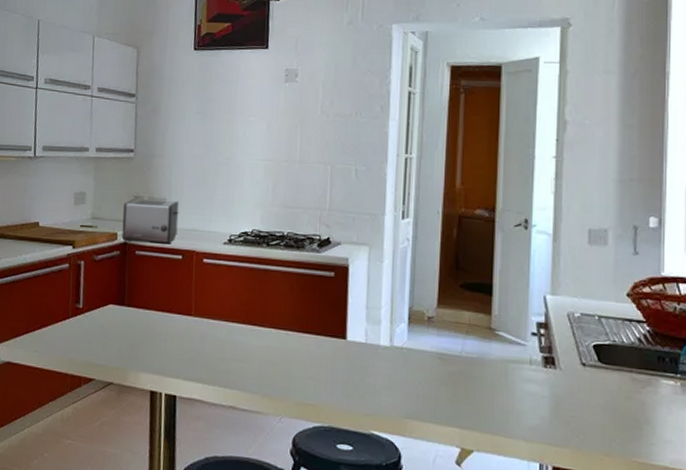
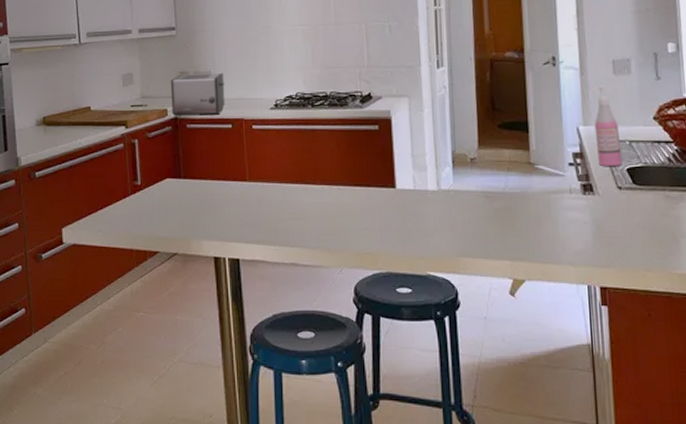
soap dispenser: none [561,255,589,342] -> present [589,86,622,167]

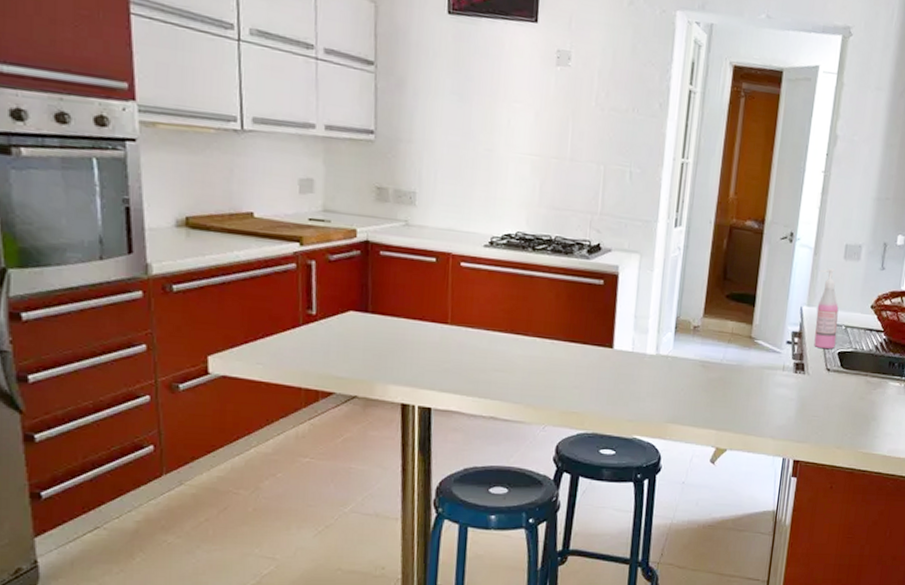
toaster: present [170,72,225,117] -> none [362,190,432,246]

